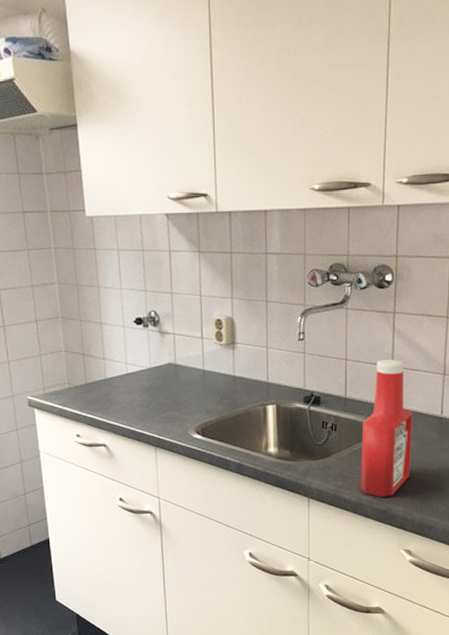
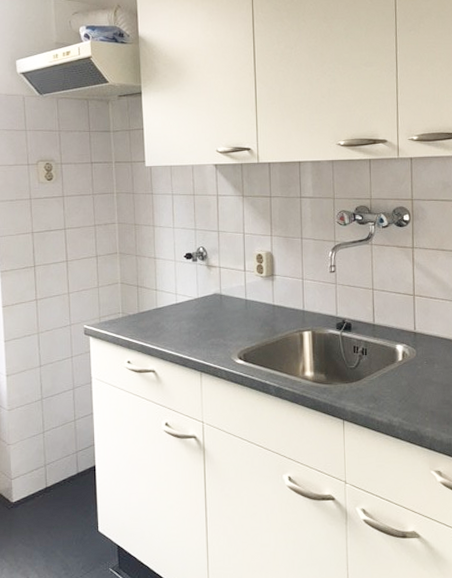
ketchup bottle: present [361,359,413,497] -> none [390,288,436,418]

